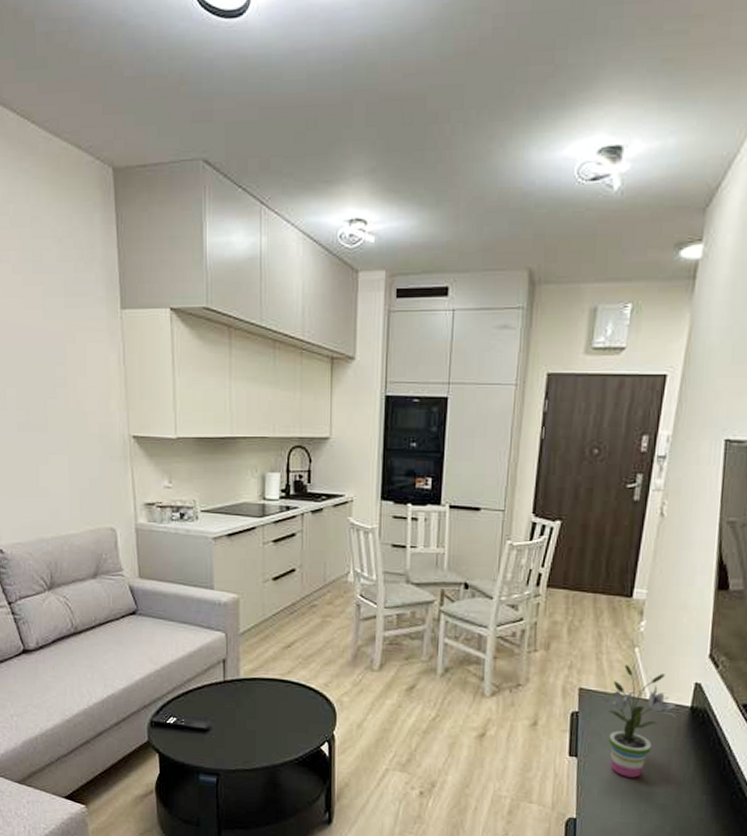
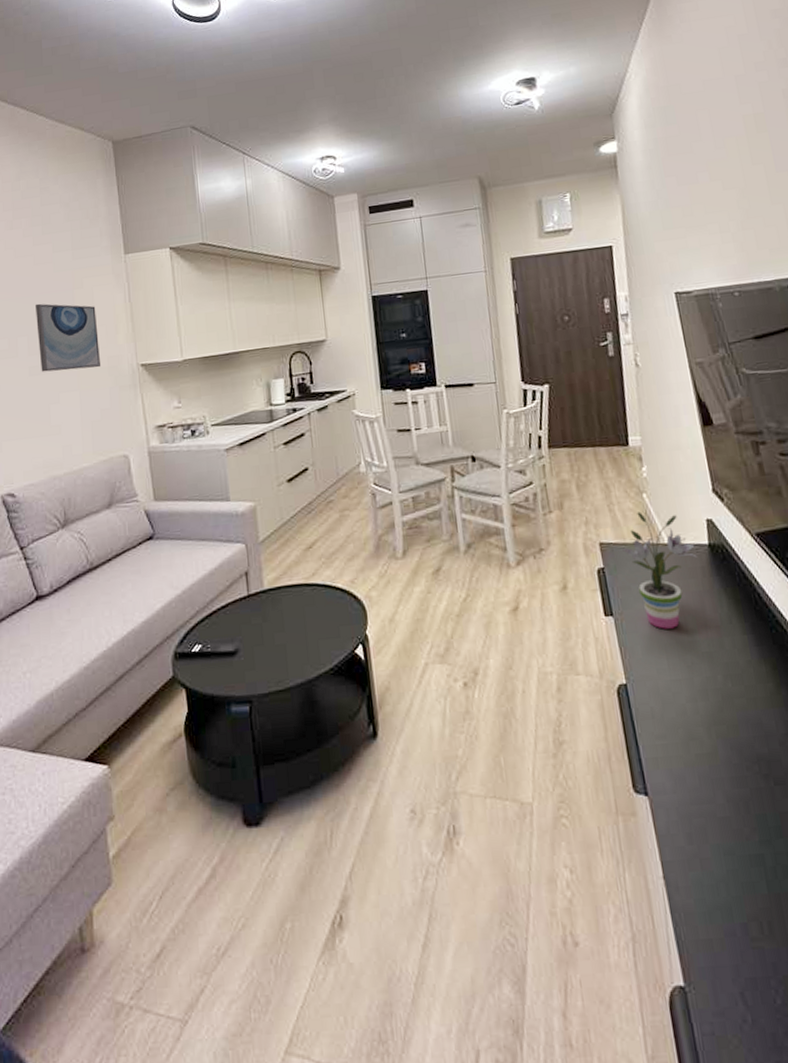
wall art: none [25,353,92,433] -> present [35,303,102,372]

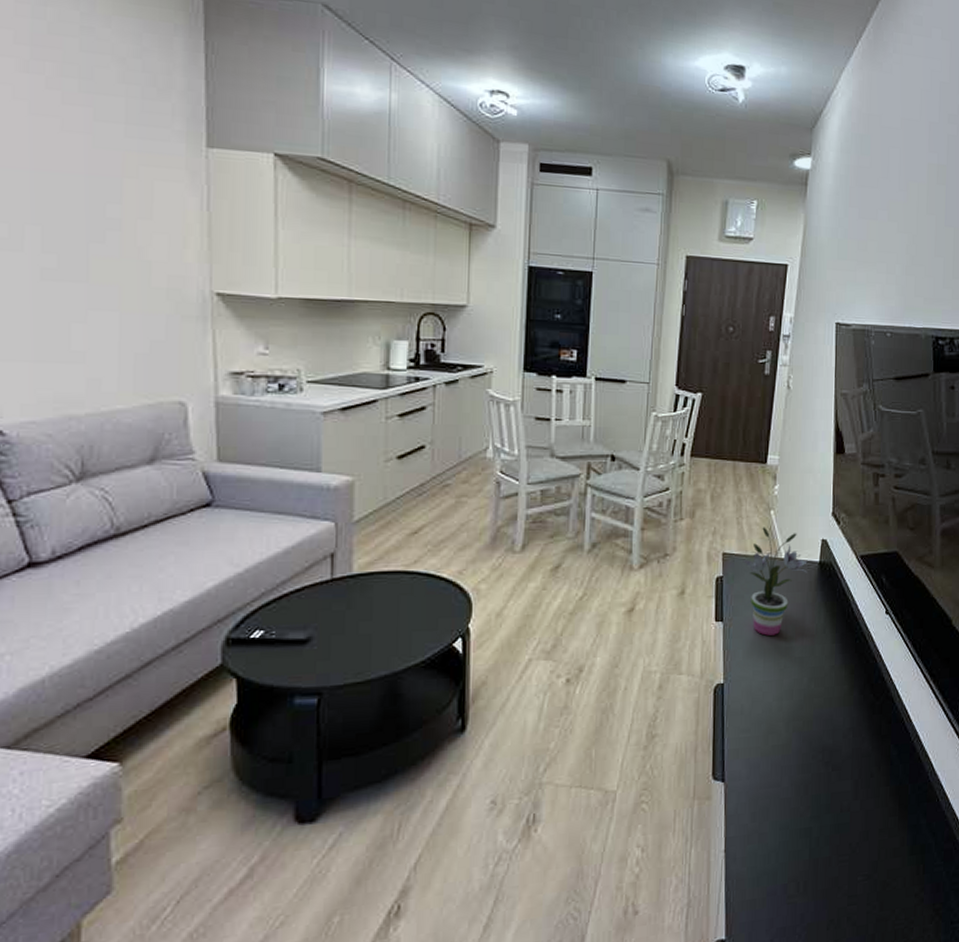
wall art: present [35,303,102,372] -> none [58,185,157,287]

